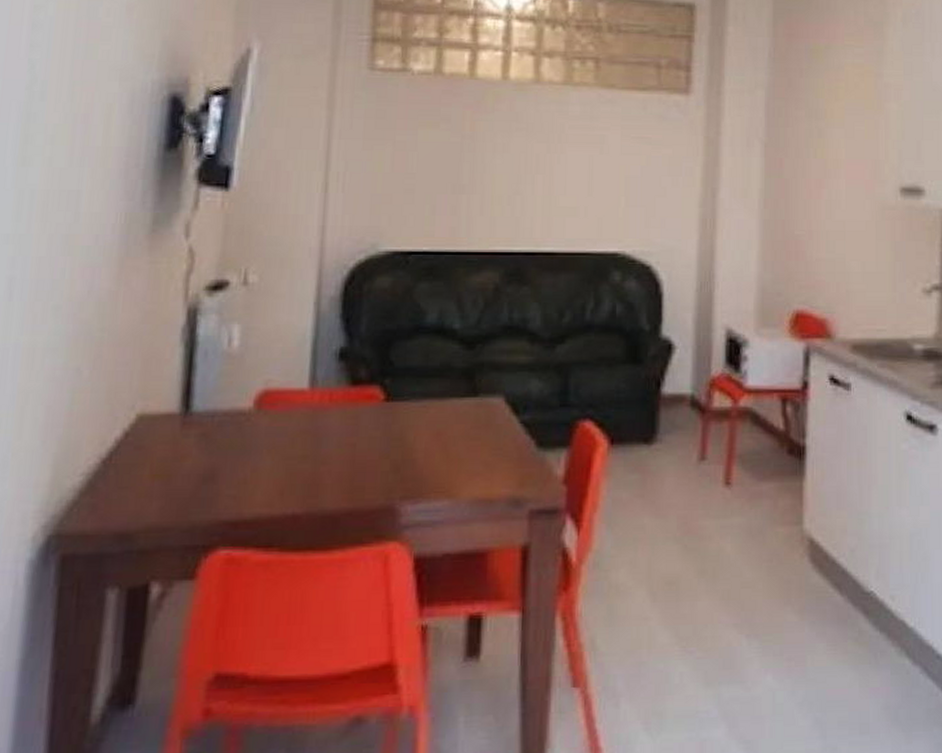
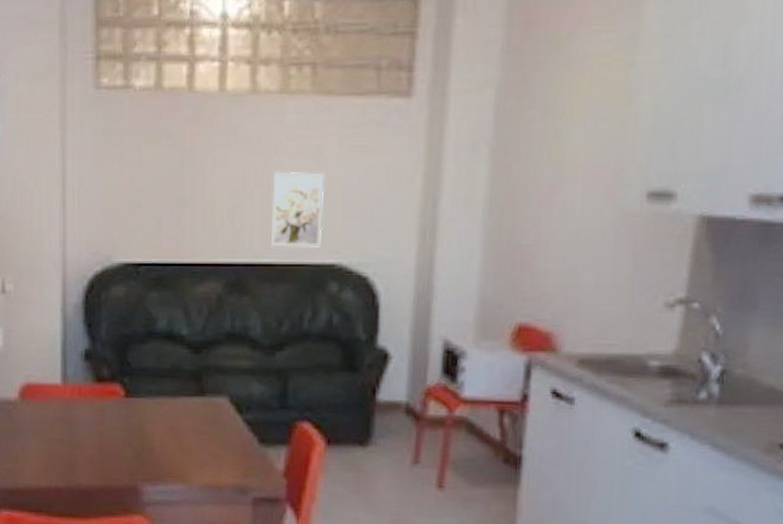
wall art: none [552,159,608,236] -> present [270,171,325,247]

